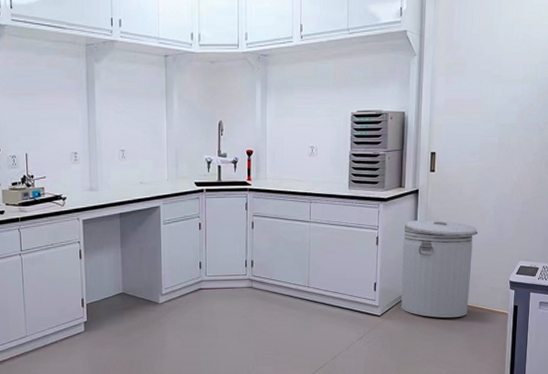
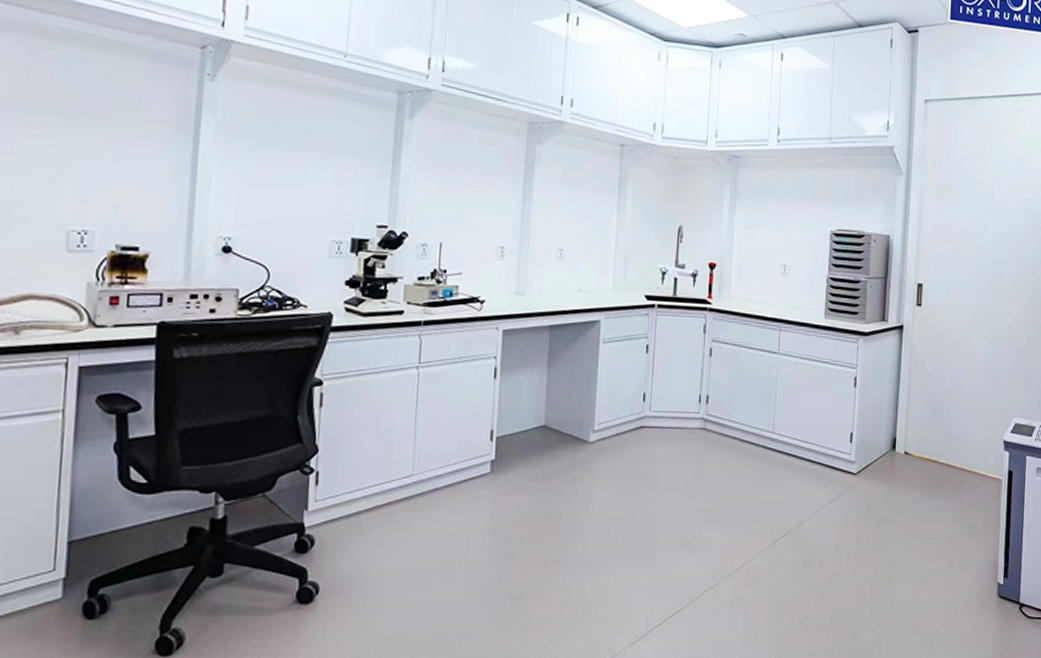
can: present [401,220,478,318] -> none [880,360,968,482]

